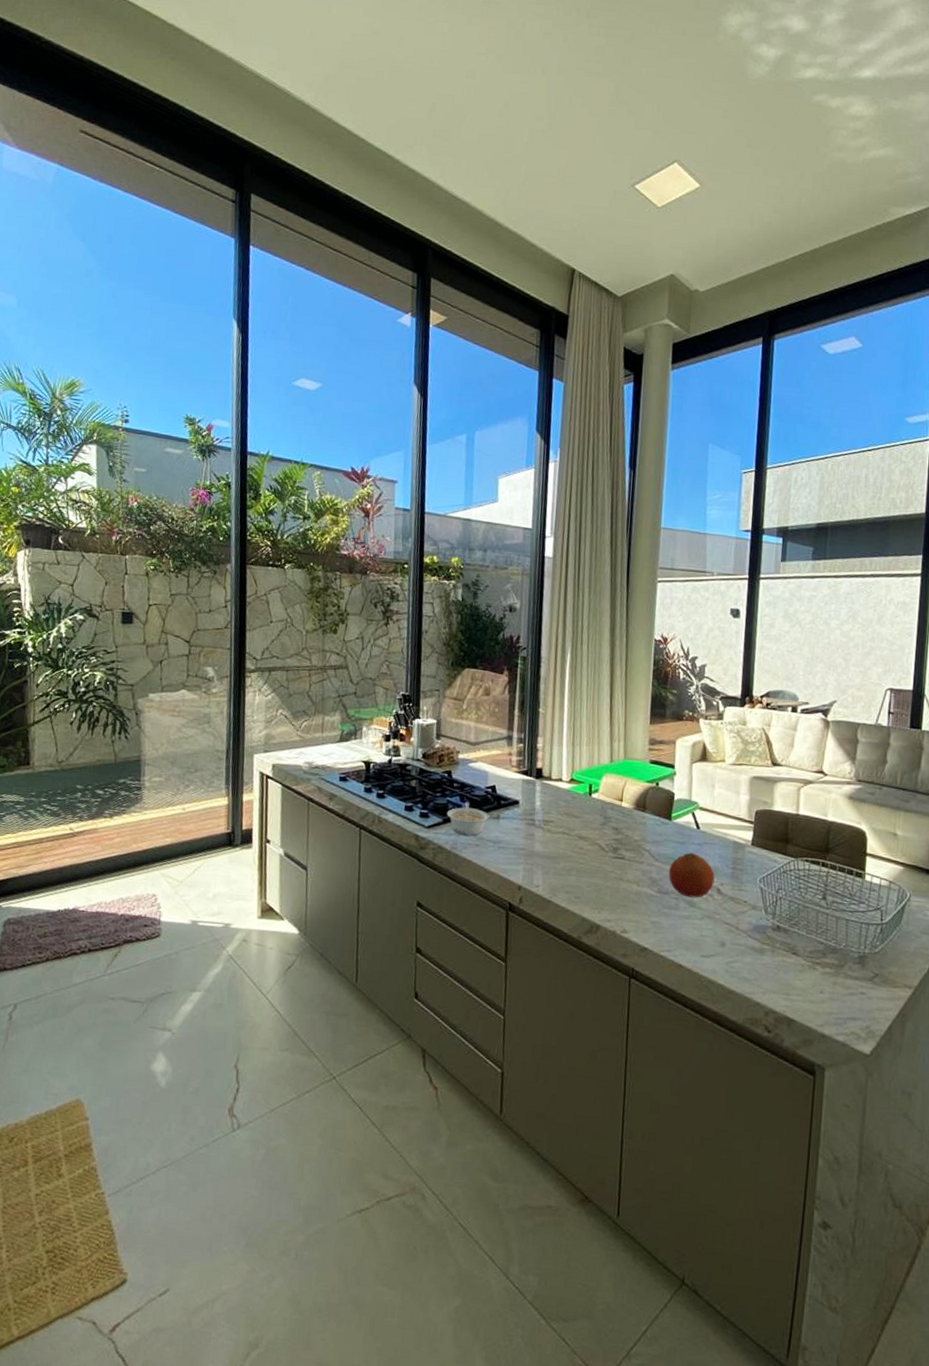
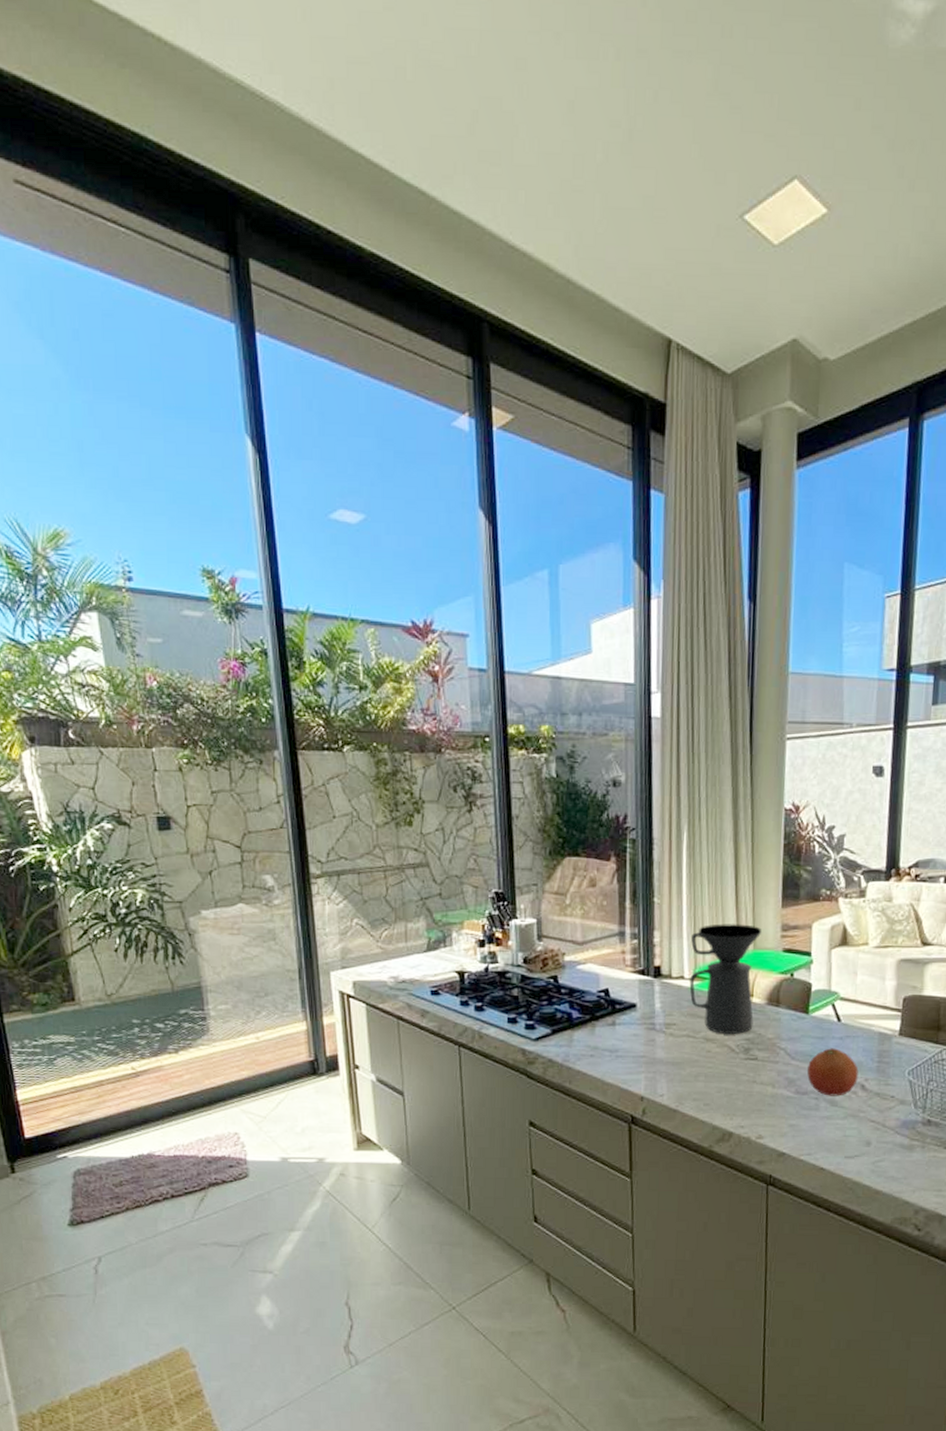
legume: present [446,802,489,835] -> none [555,1009,604,1045]
coffee maker: none [566,734,632,834] -> present [689,924,762,1034]

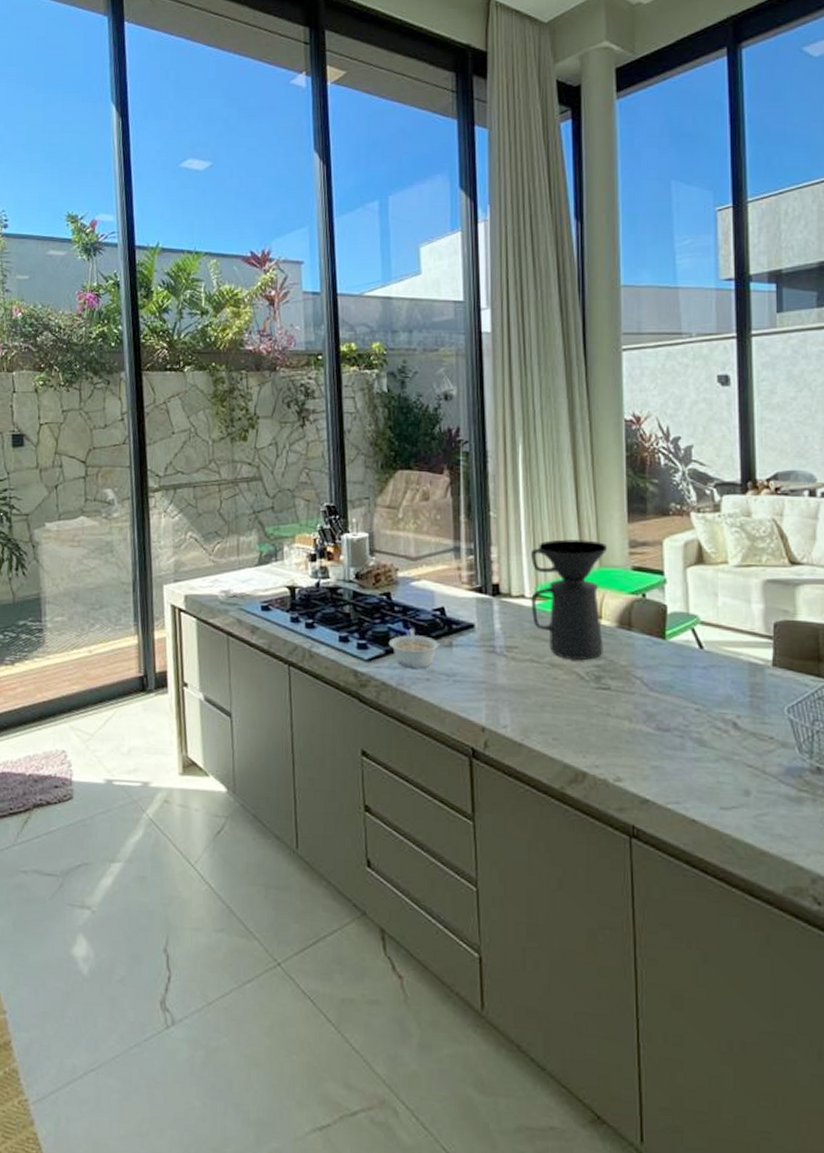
legume: none [555,1009,604,1045] -> present [388,628,440,668]
fruit: present [807,1048,858,1096] -> none [669,678,728,735]

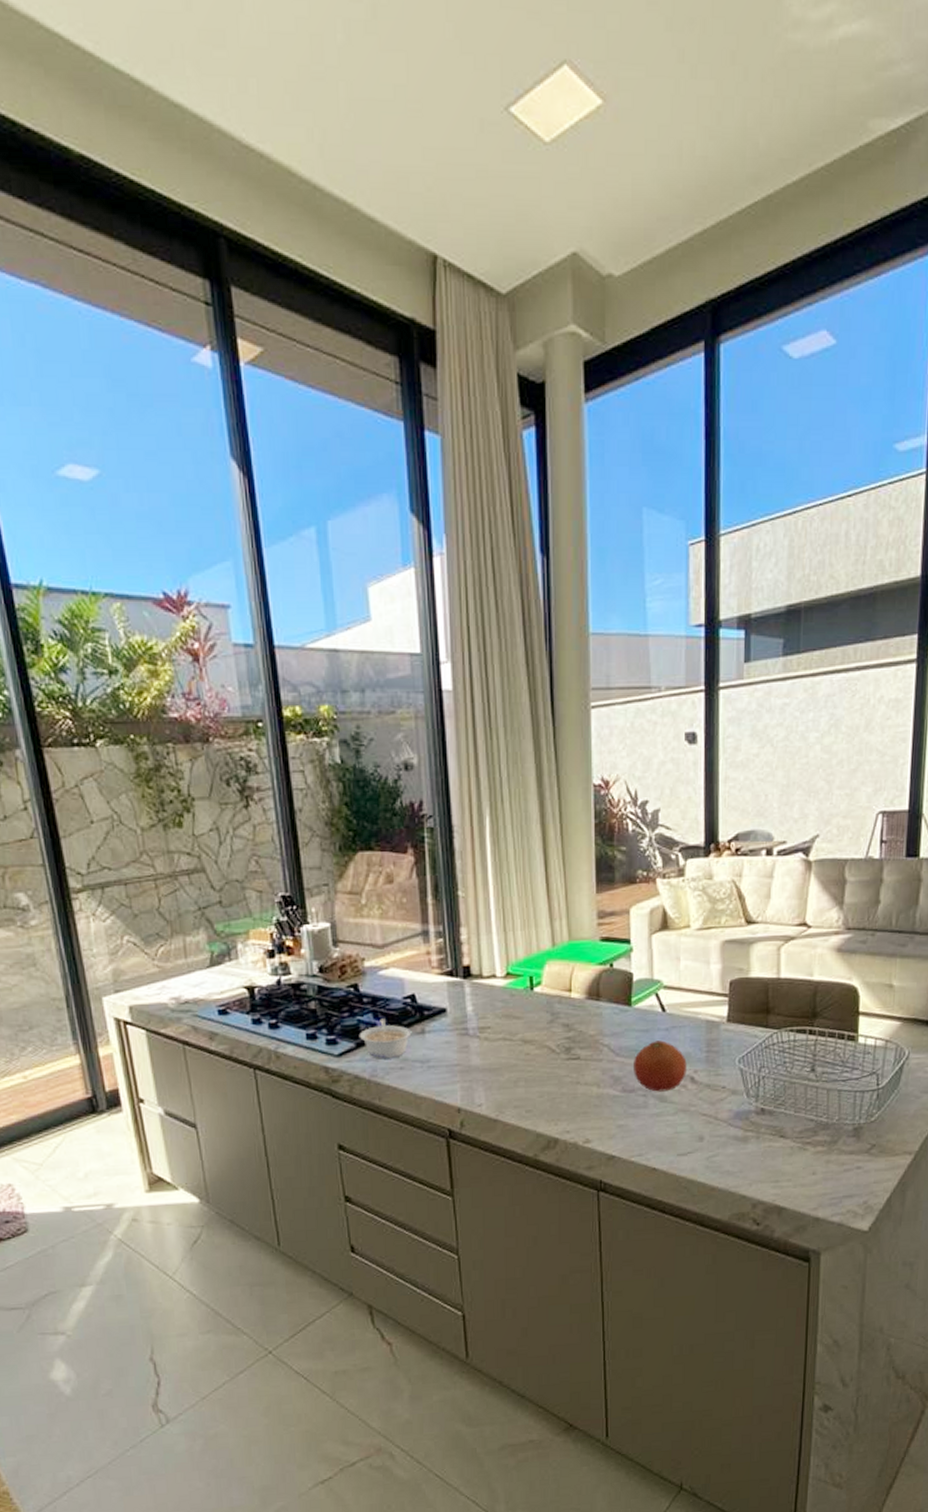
coffee maker: present [531,539,608,660] -> none [501,914,577,1034]
fruit: none [669,678,728,735] -> present [634,1040,687,1092]

